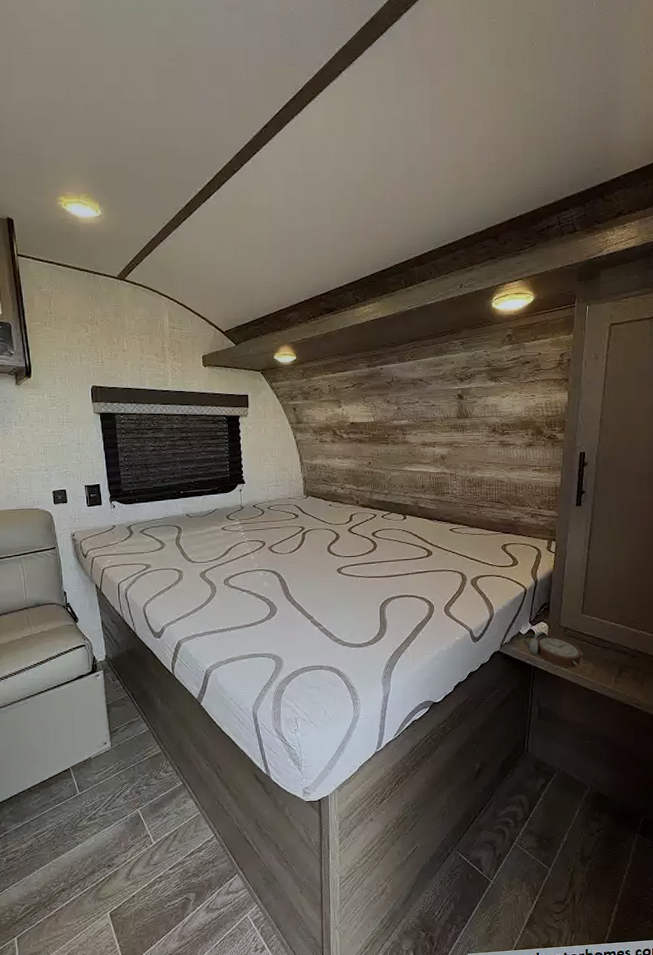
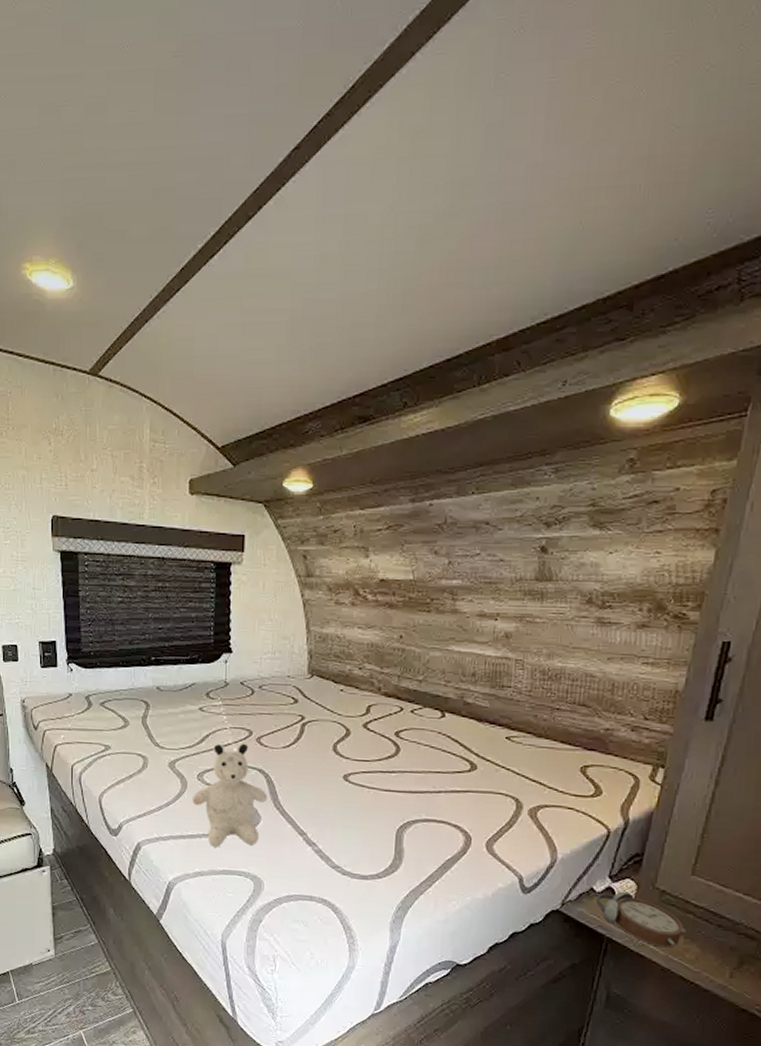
stuffed animal: none [221,552,281,637] -> present [192,743,268,847]

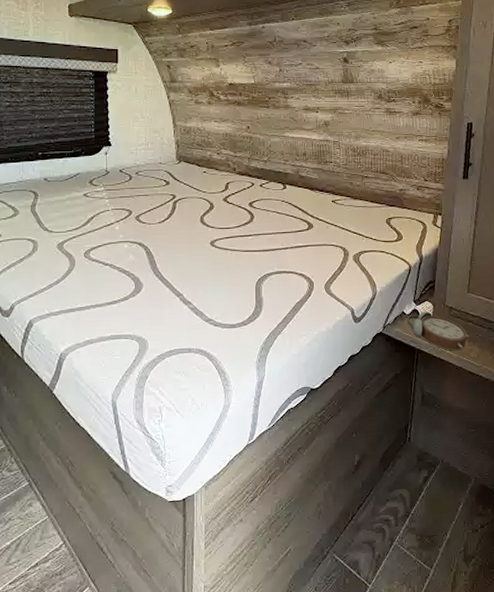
stuffed animal: present [192,743,268,847] -> none [80,222,148,316]

